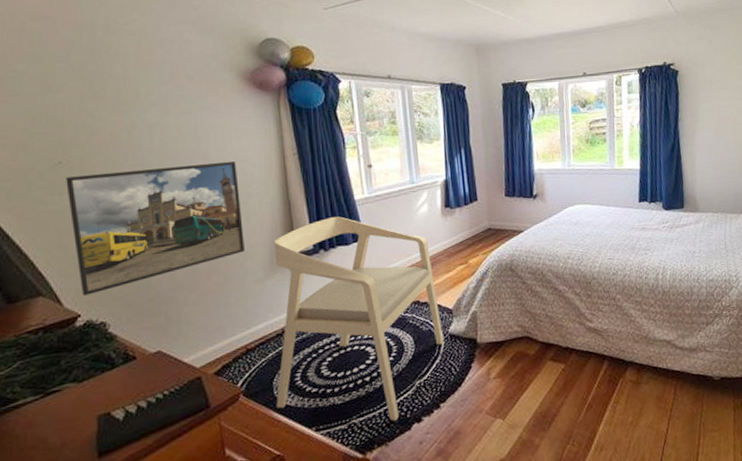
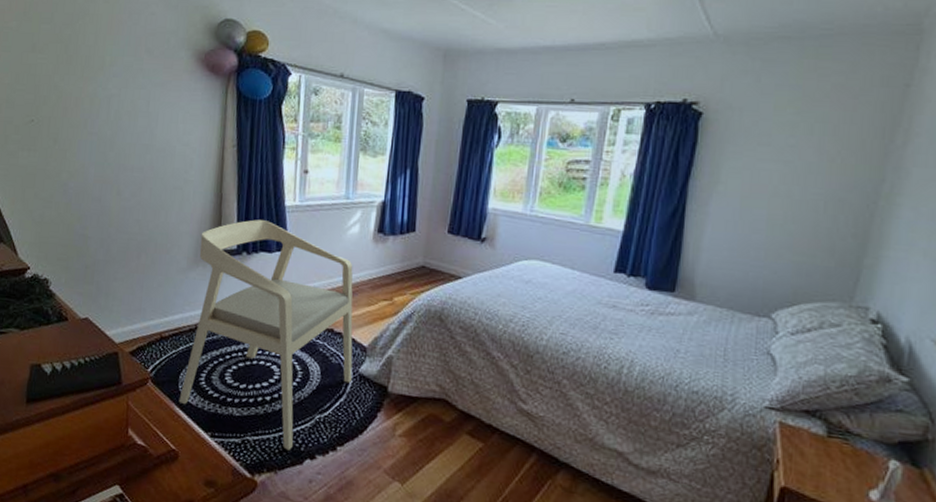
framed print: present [66,160,245,296] -> none [33,135,179,251]

